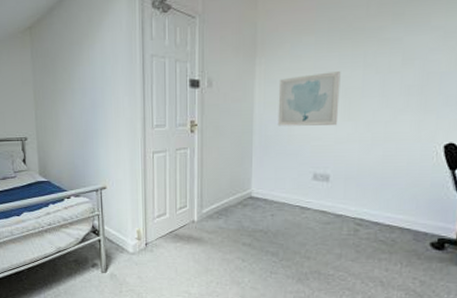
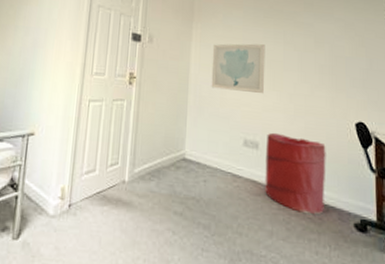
laundry hamper: none [335,163,406,238] -> present [265,132,326,215]

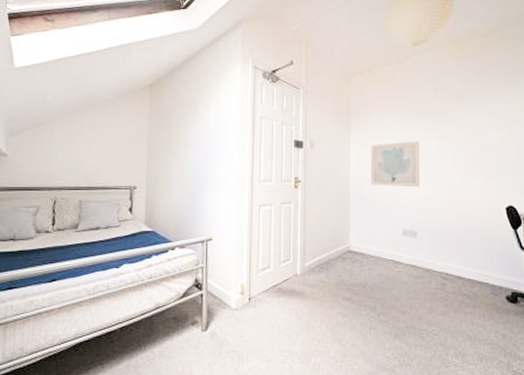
laundry hamper: present [265,132,326,215] -> none [423,221,480,291]

